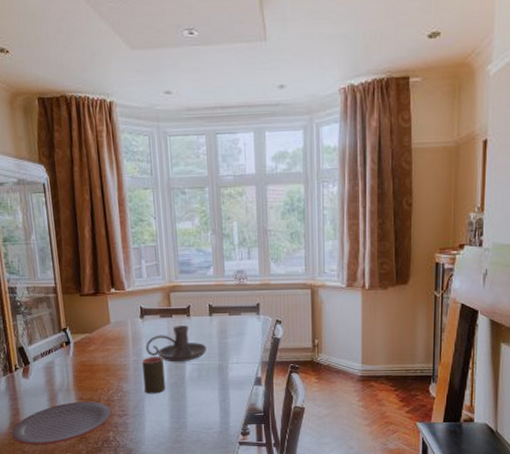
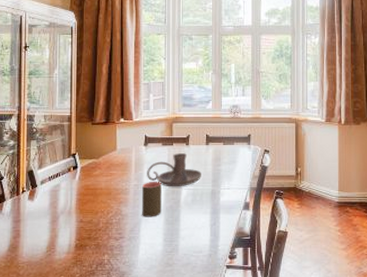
plate: present [11,401,112,445] -> none [8,223,109,268]

